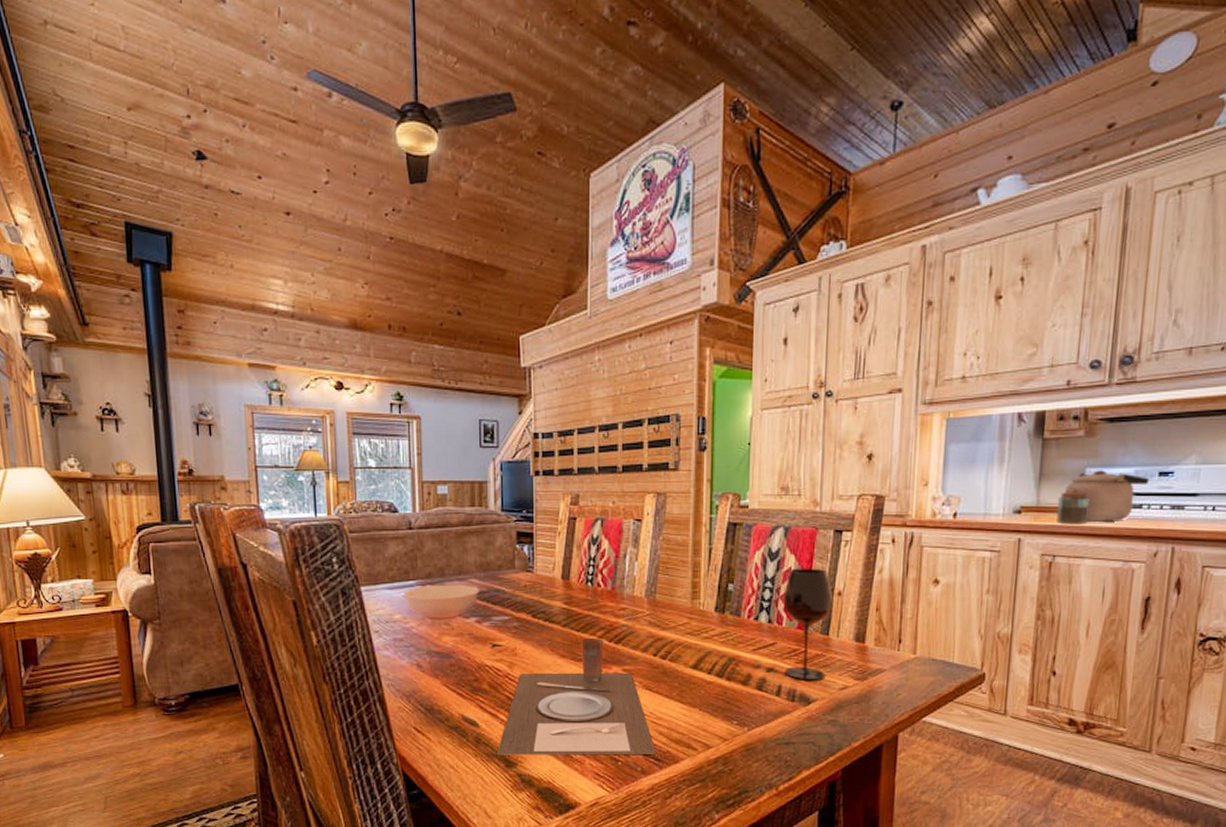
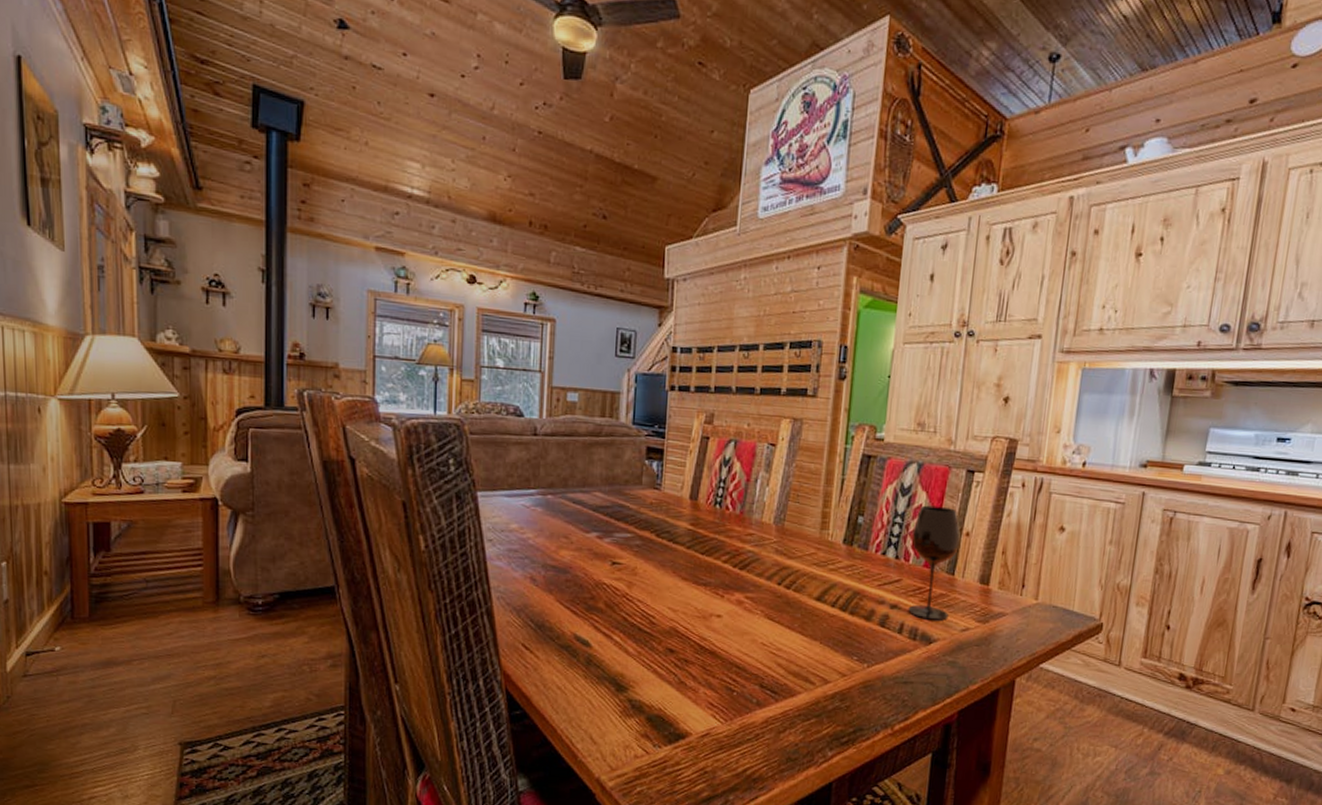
bowl: present [403,584,479,620] -> none [521,495,603,533]
place setting: present [496,638,656,755] -> none [607,562,773,687]
peanut butter: present [1056,492,1089,525] -> none [1179,450,1212,483]
kettle: present [1065,470,1150,522] -> none [1189,431,1268,483]

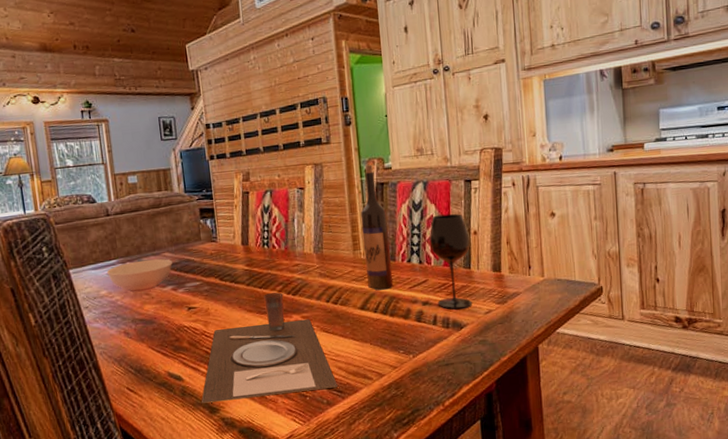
bowl: none [521,495,603,533] -> present [106,258,173,292]
place setting: none [607,562,773,687] -> present [201,292,338,404]
wine bottle: none [830,431,868,582] -> present [360,165,394,290]

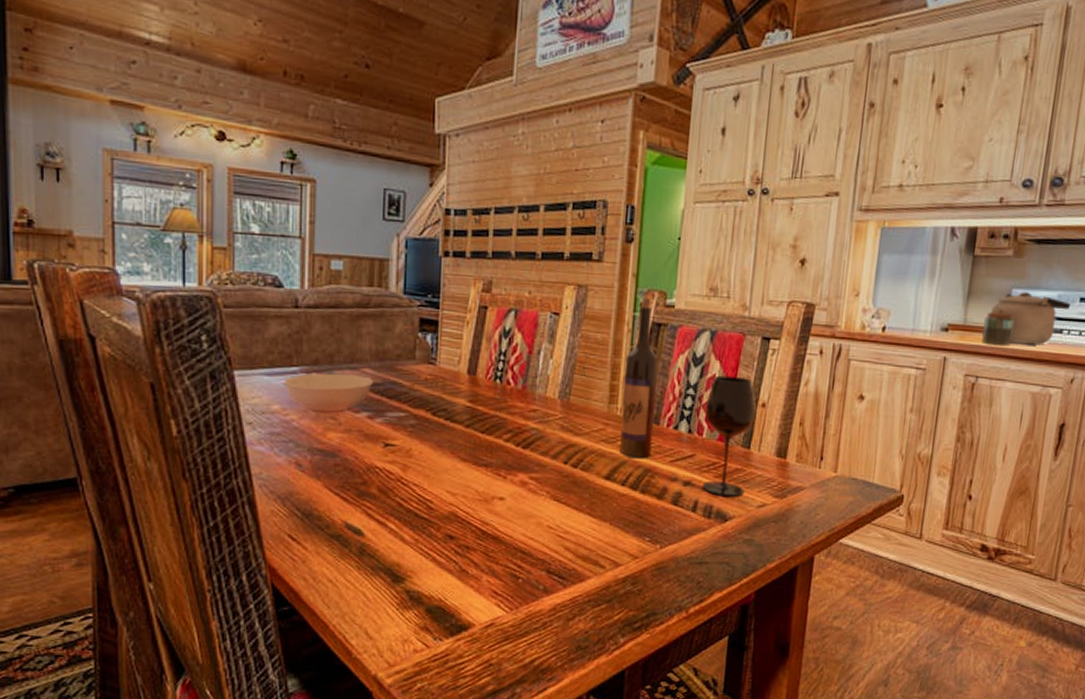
place setting: present [201,292,338,404] -> none [382,441,561,572]
peanut butter: none [641,128,668,157] -> present [981,312,1014,346]
kettle: none [646,110,711,153] -> present [991,292,1071,345]

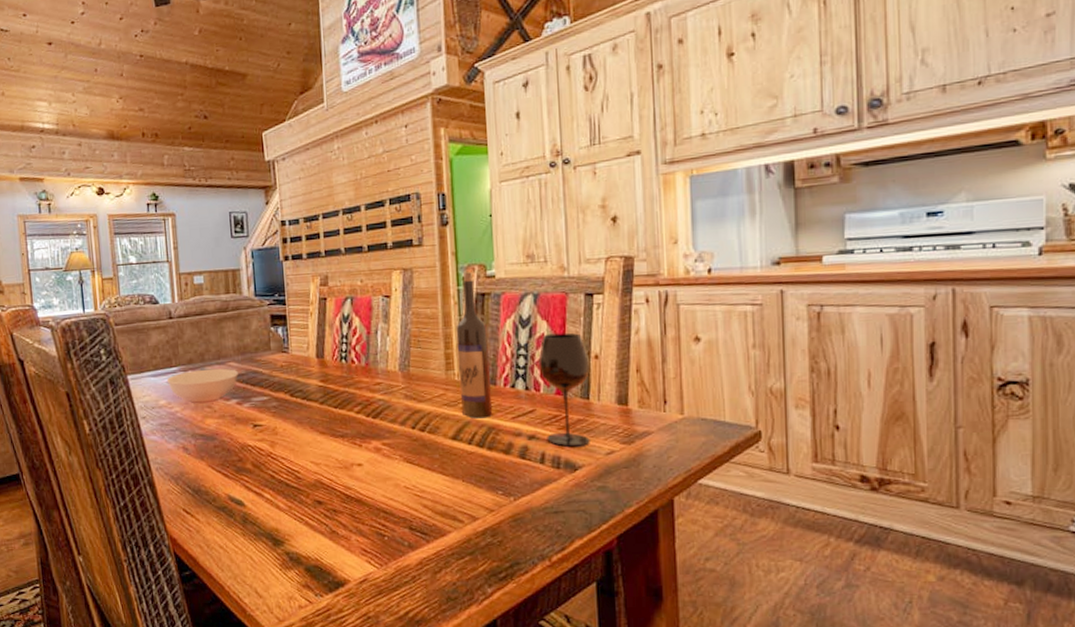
peanut butter: present [981,312,1014,346] -> none [819,238,855,273]
kettle: present [991,292,1071,345] -> none [825,215,917,268]

